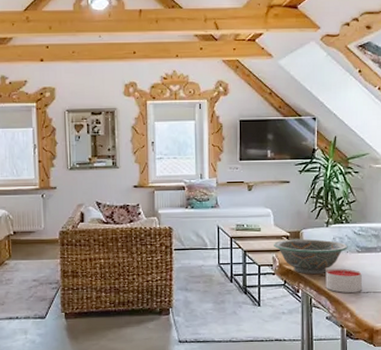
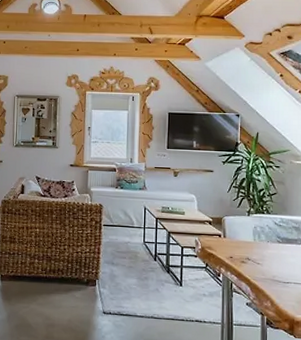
decorative bowl: present [274,238,348,275] -> none [197,224,269,261]
candle: present [325,268,362,293] -> none [246,256,282,282]

